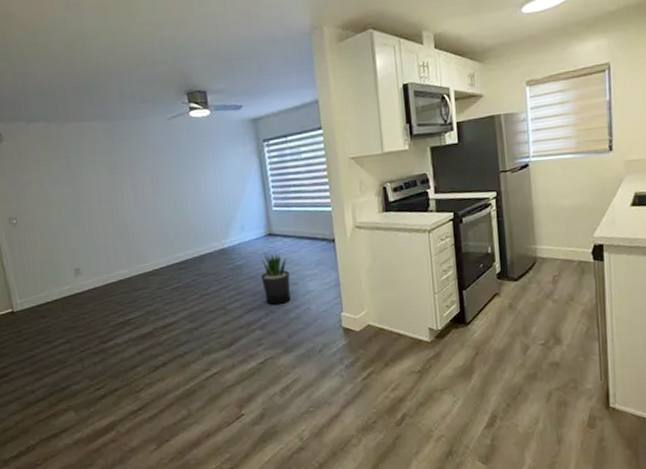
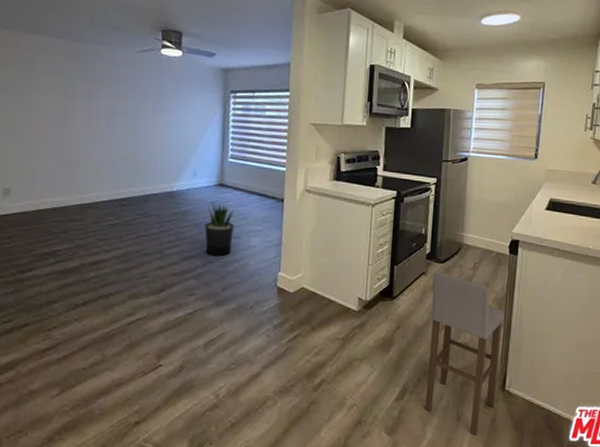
bar stool: none [508,290,600,458] -> present [424,271,505,436]

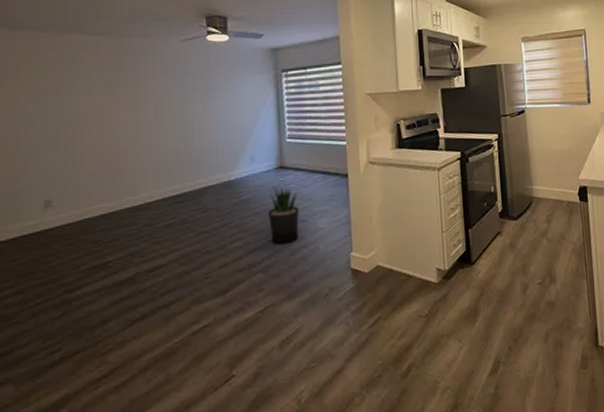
bar stool: present [424,271,505,436] -> none [509,229,591,402]

